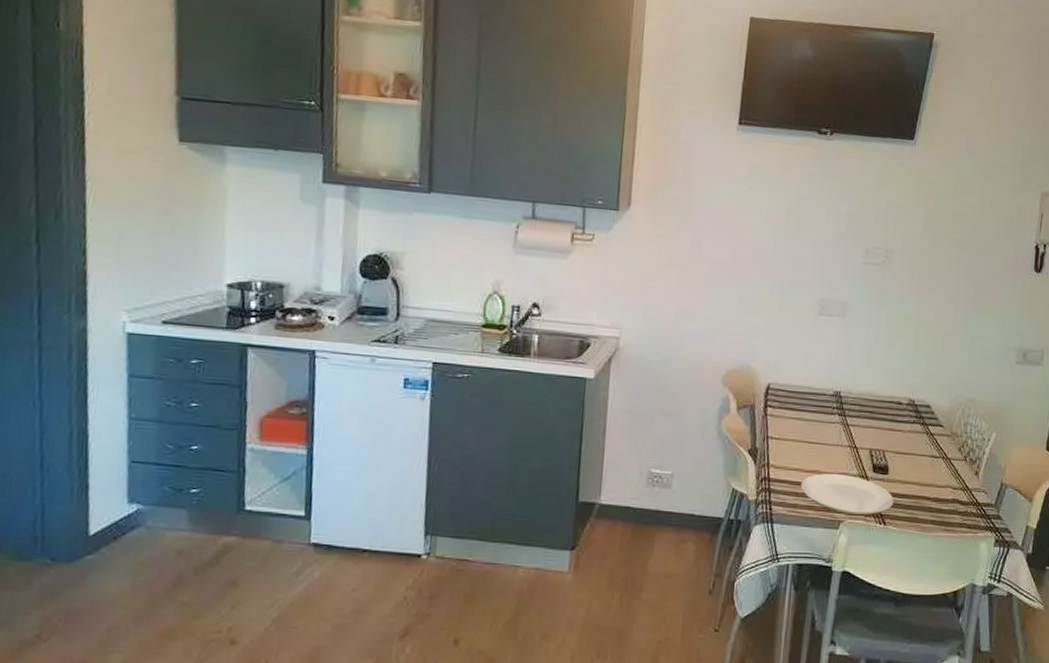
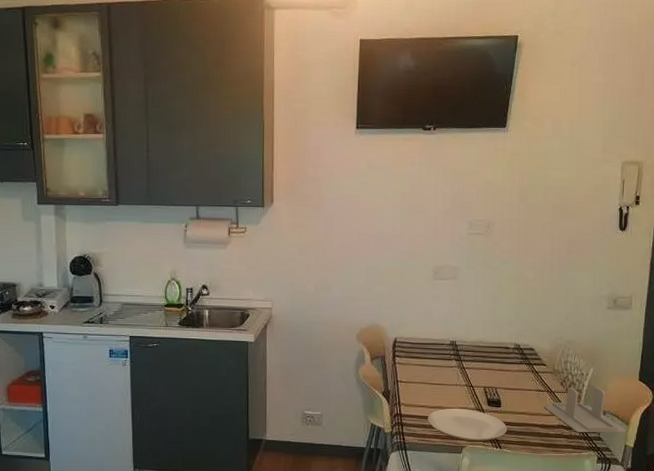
napkin holder: none [938,454,1030,511] -> present [544,387,627,433]

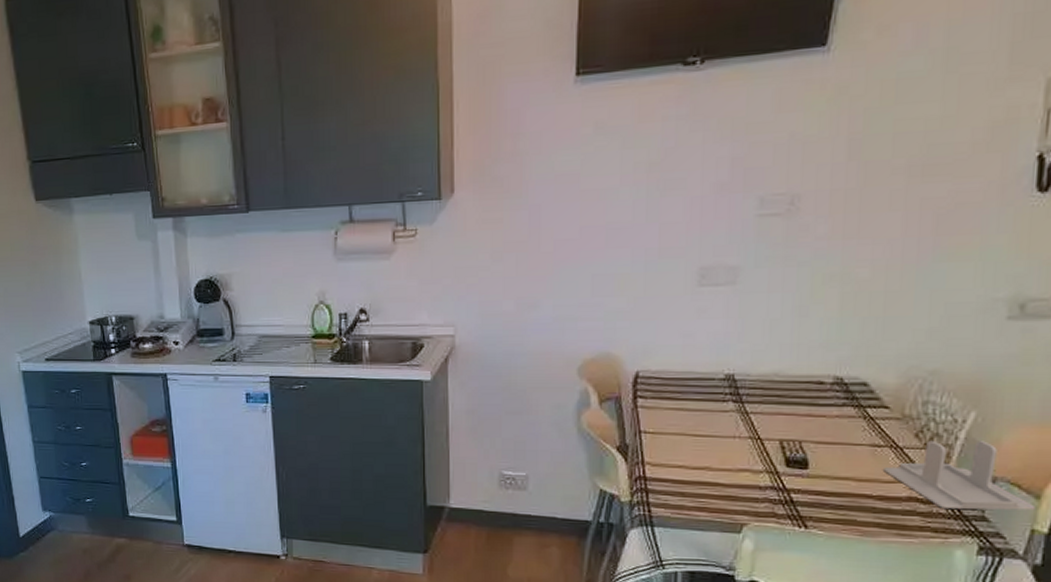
plate: present [427,408,507,442] -> none [686,469,819,518]

